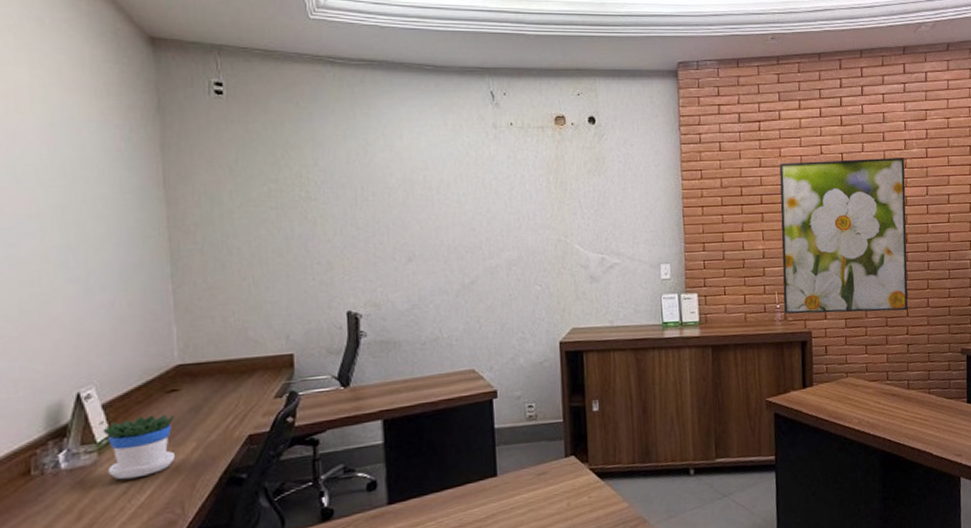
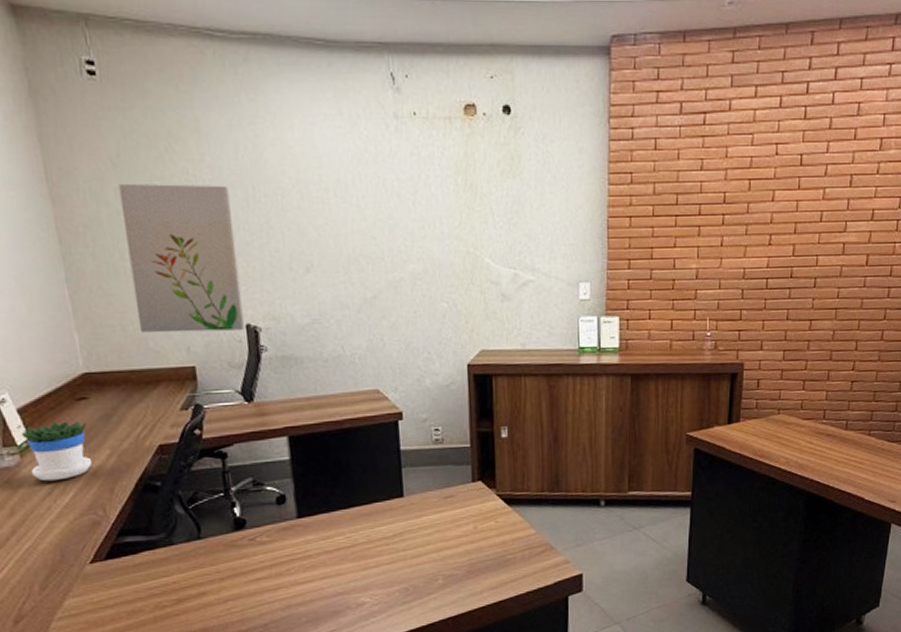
wall art: none [233,186,345,323] -> present [118,183,245,333]
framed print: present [779,158,909,314] -> none [714,161,877,344]

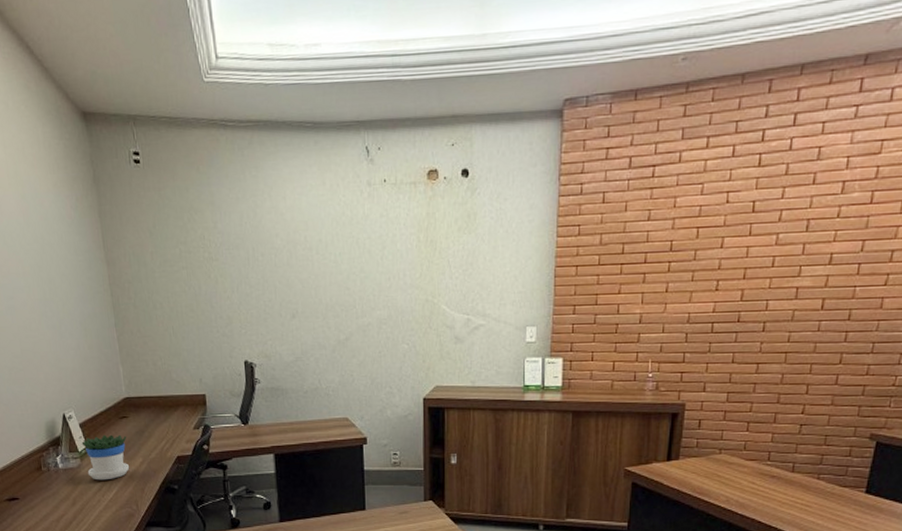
wall art: present [118,183,245,333] -> none [153,247,243,367]

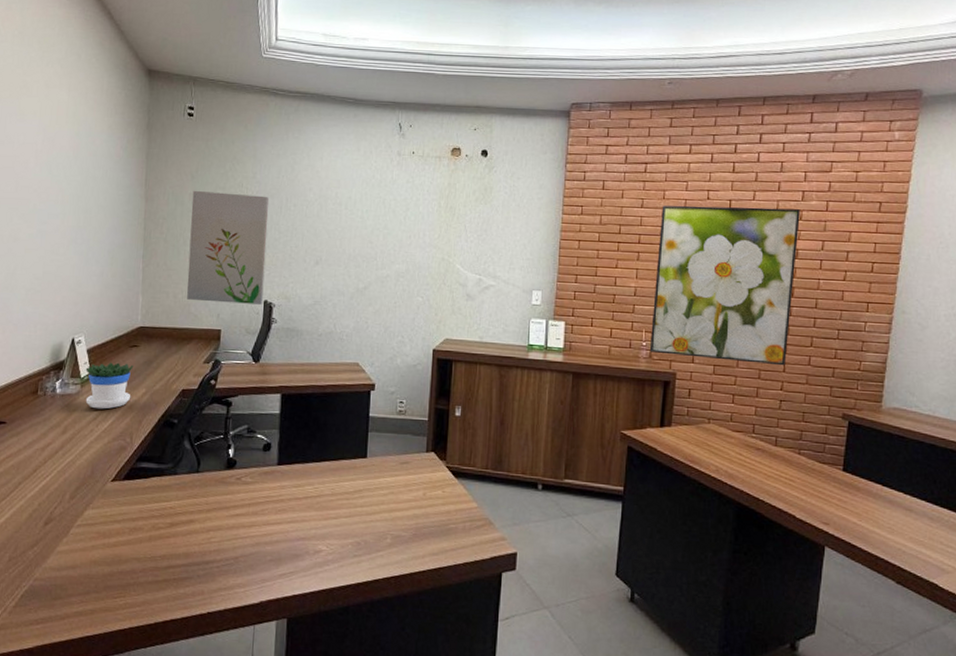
wall art: none [153,247,243,367] -> present [187,190,270,305]
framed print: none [656,204,838,388] -> present [649,205,800,366]

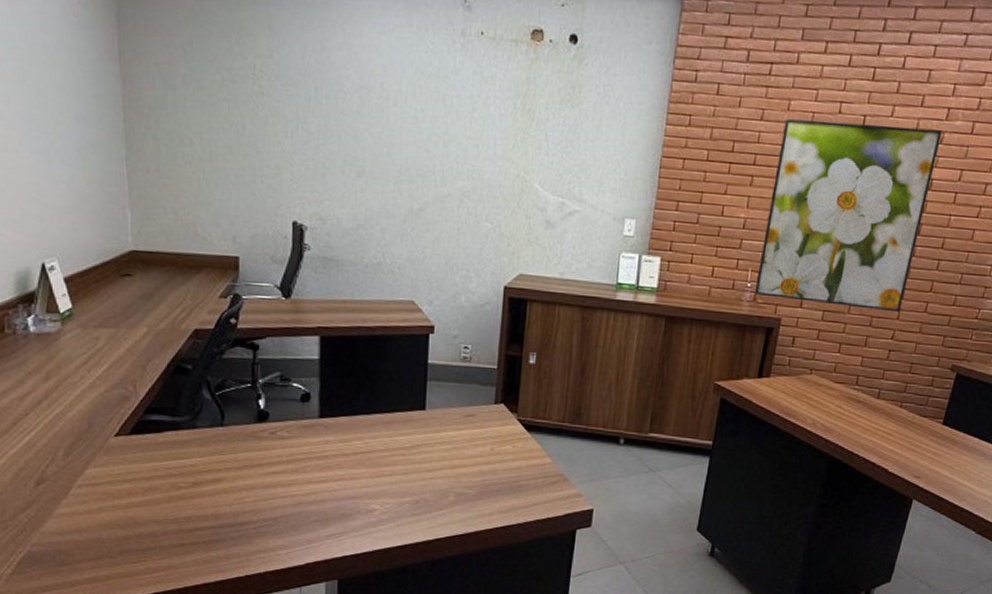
flowerpot: present [85,362,134,409] -> none [65,294,129,352]
wall art: present [187,190,270,305] -> none [187,70,293,227]

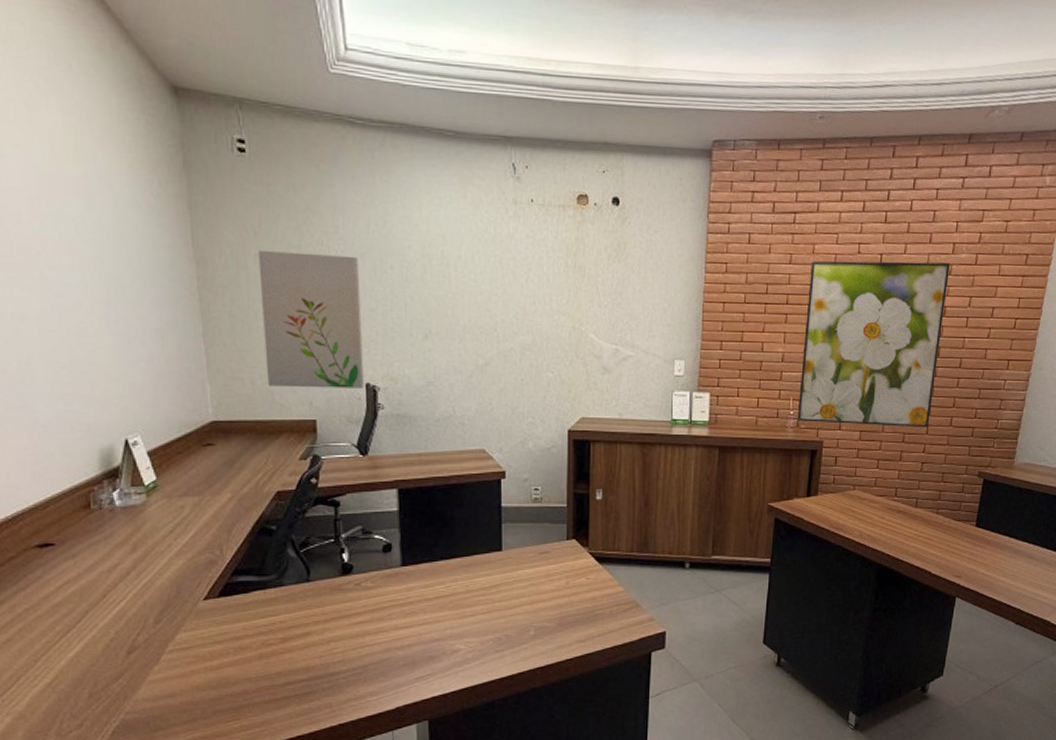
wall art: none [187,70,293,227] -> present [258,249,364,388]

